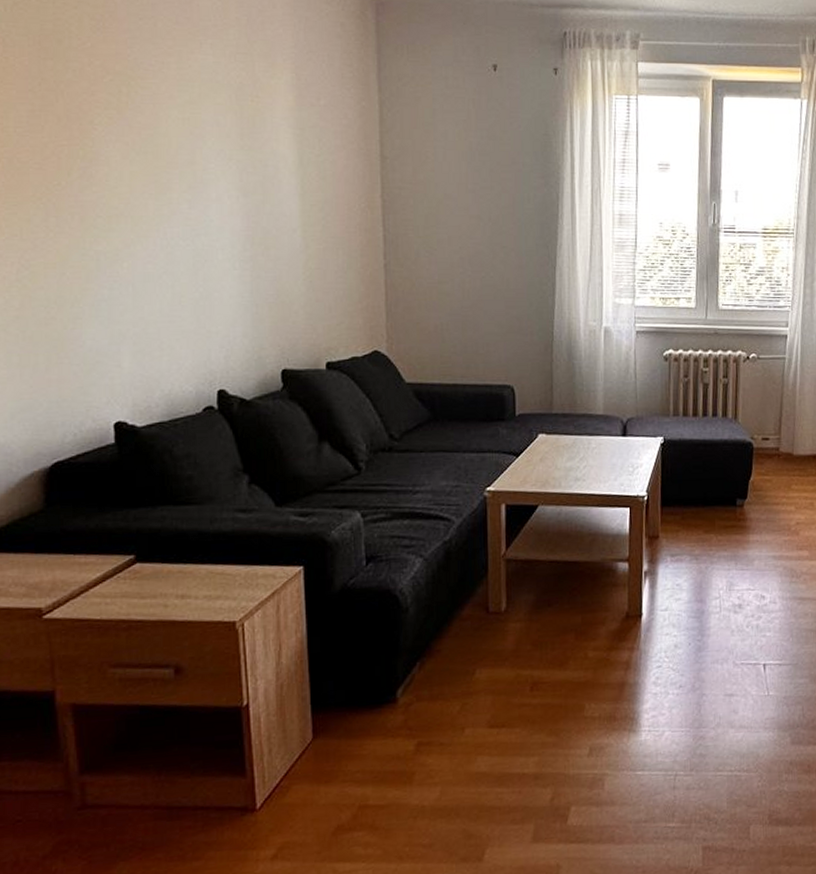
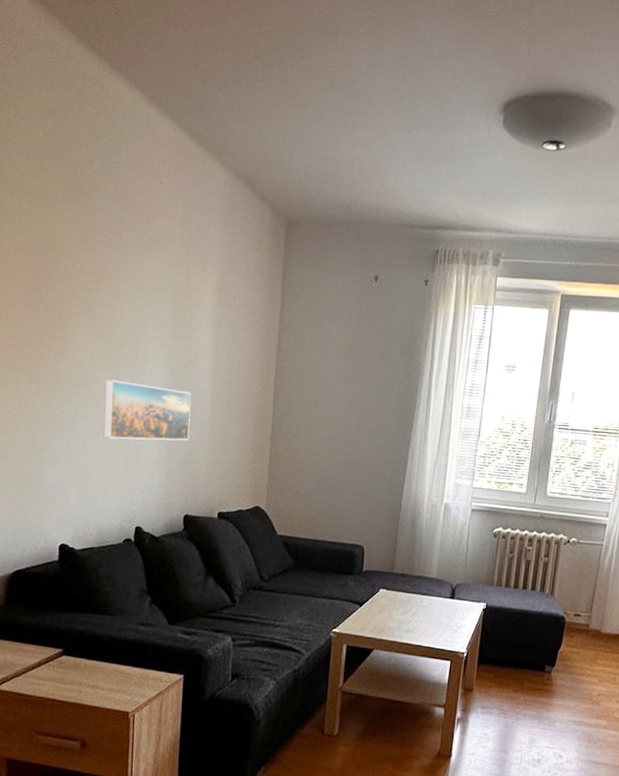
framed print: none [155,207,277,283] -> present [103,379,191,441]

